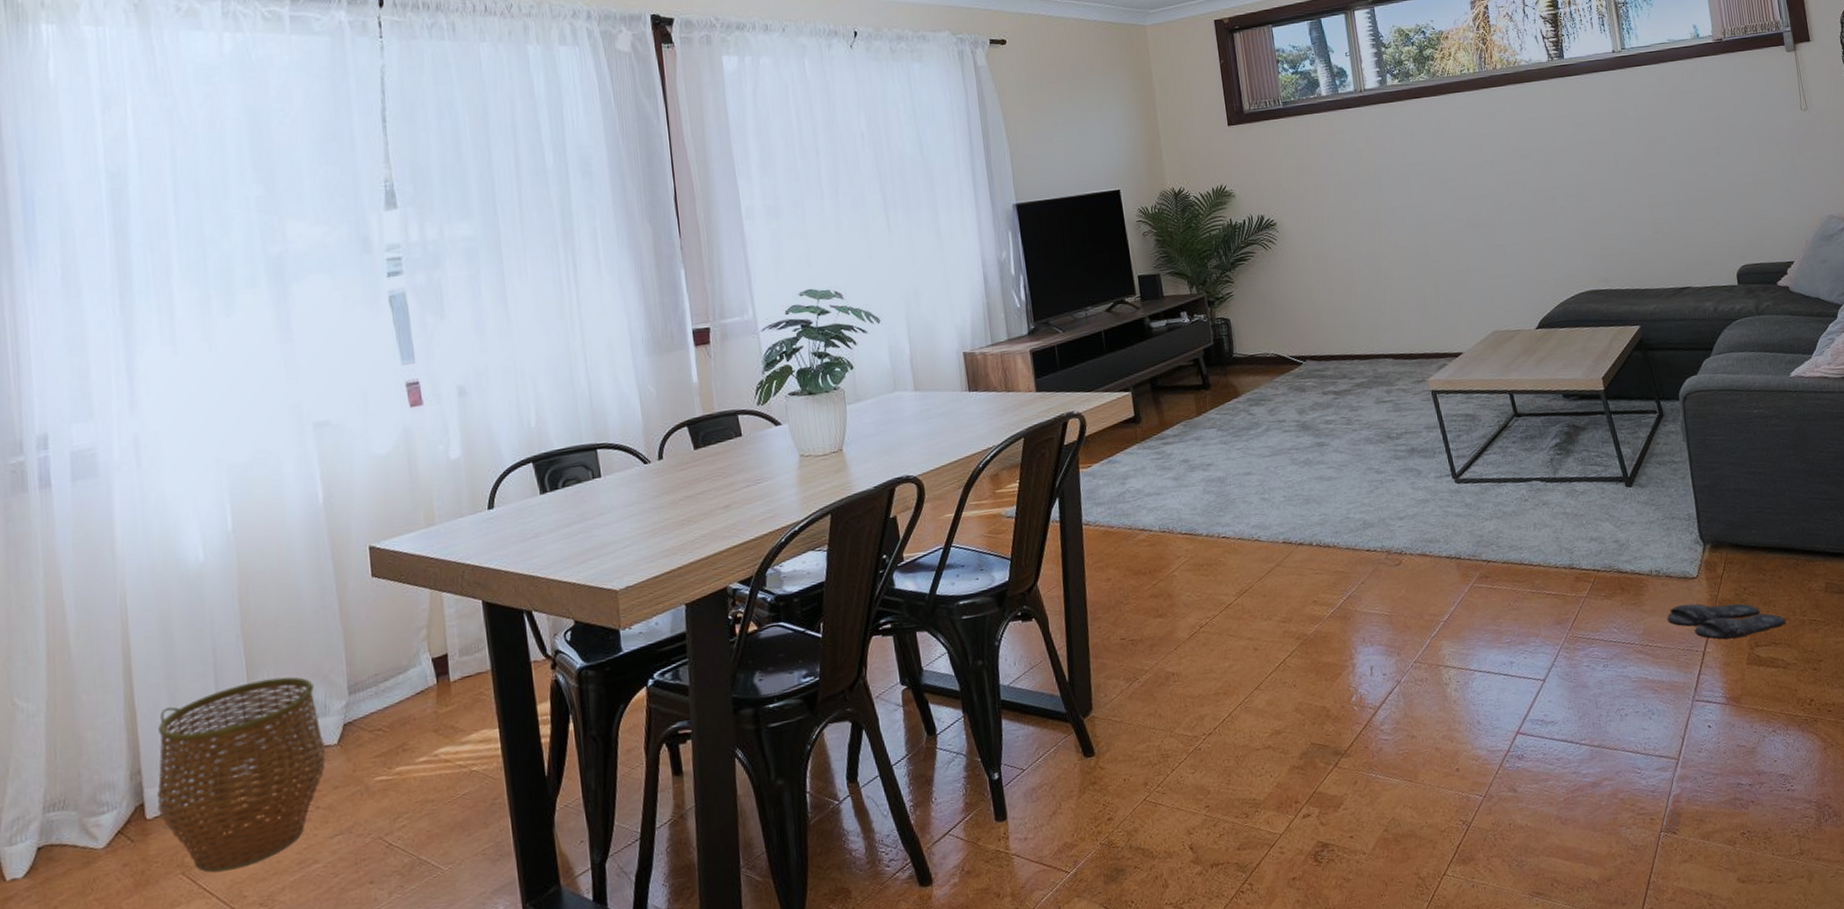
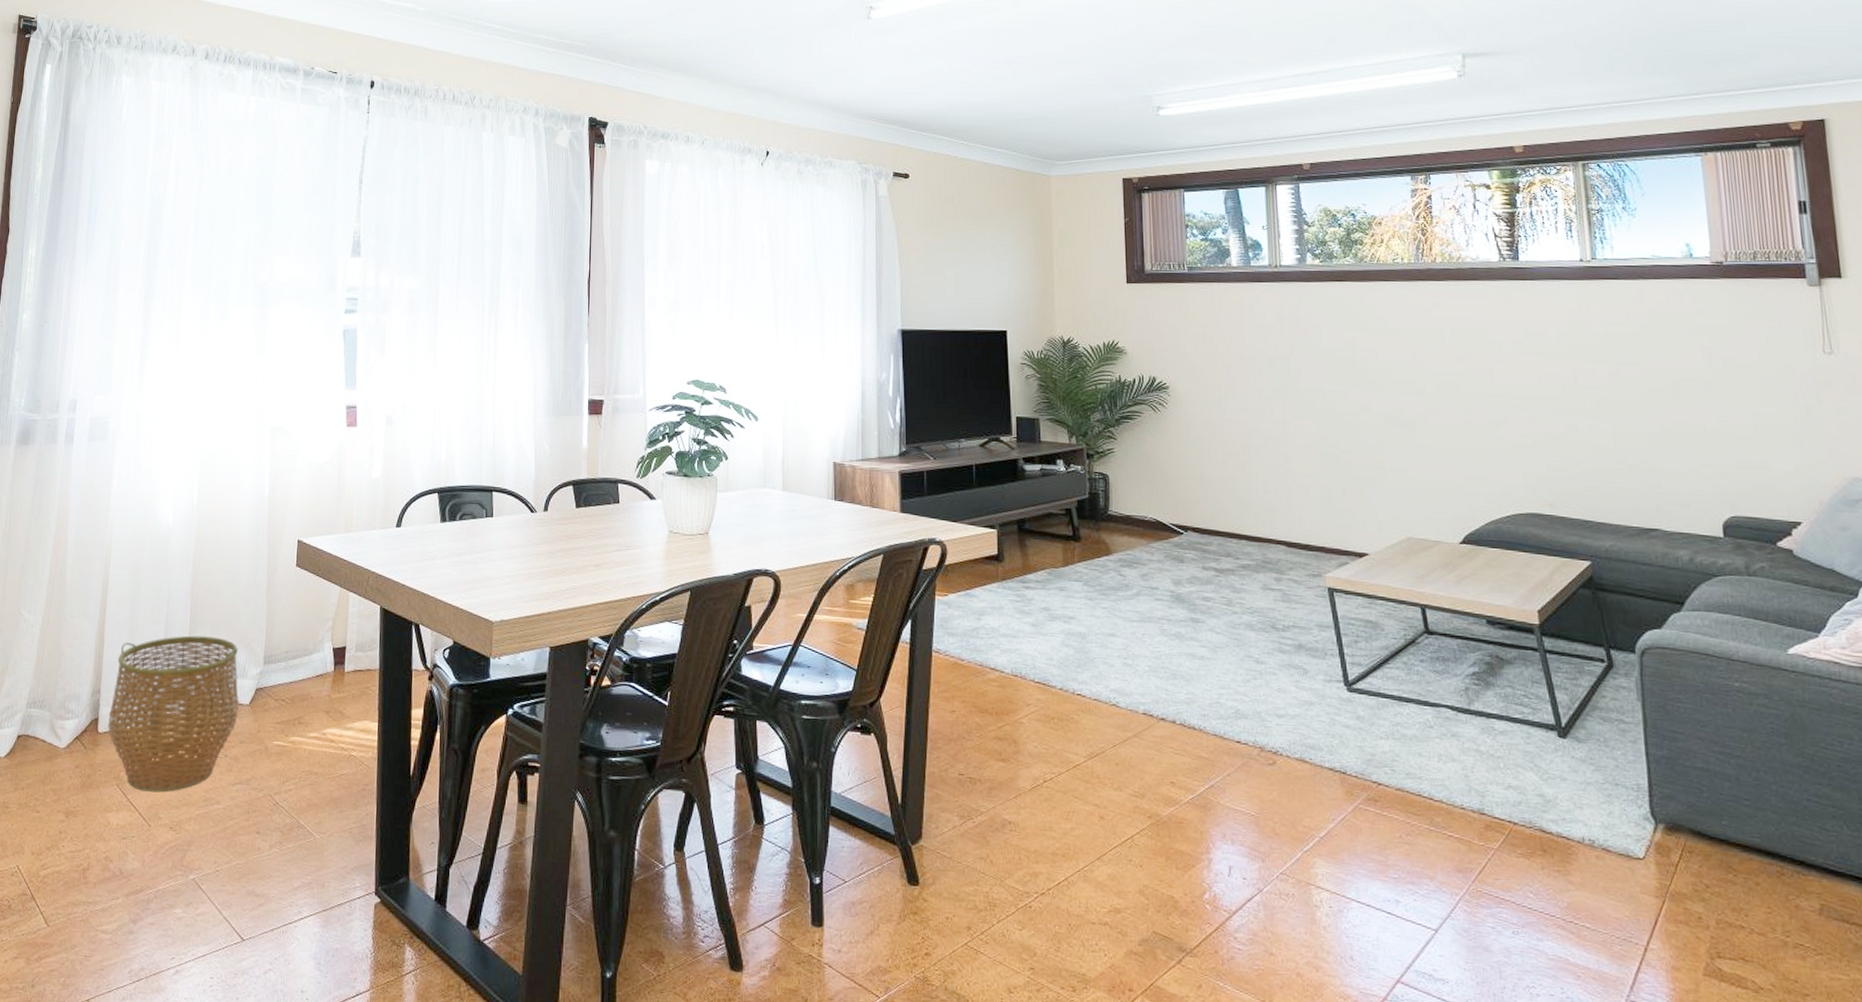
slippers: present [1667,603,1786,639] -> none [1600,885,1761,942]

